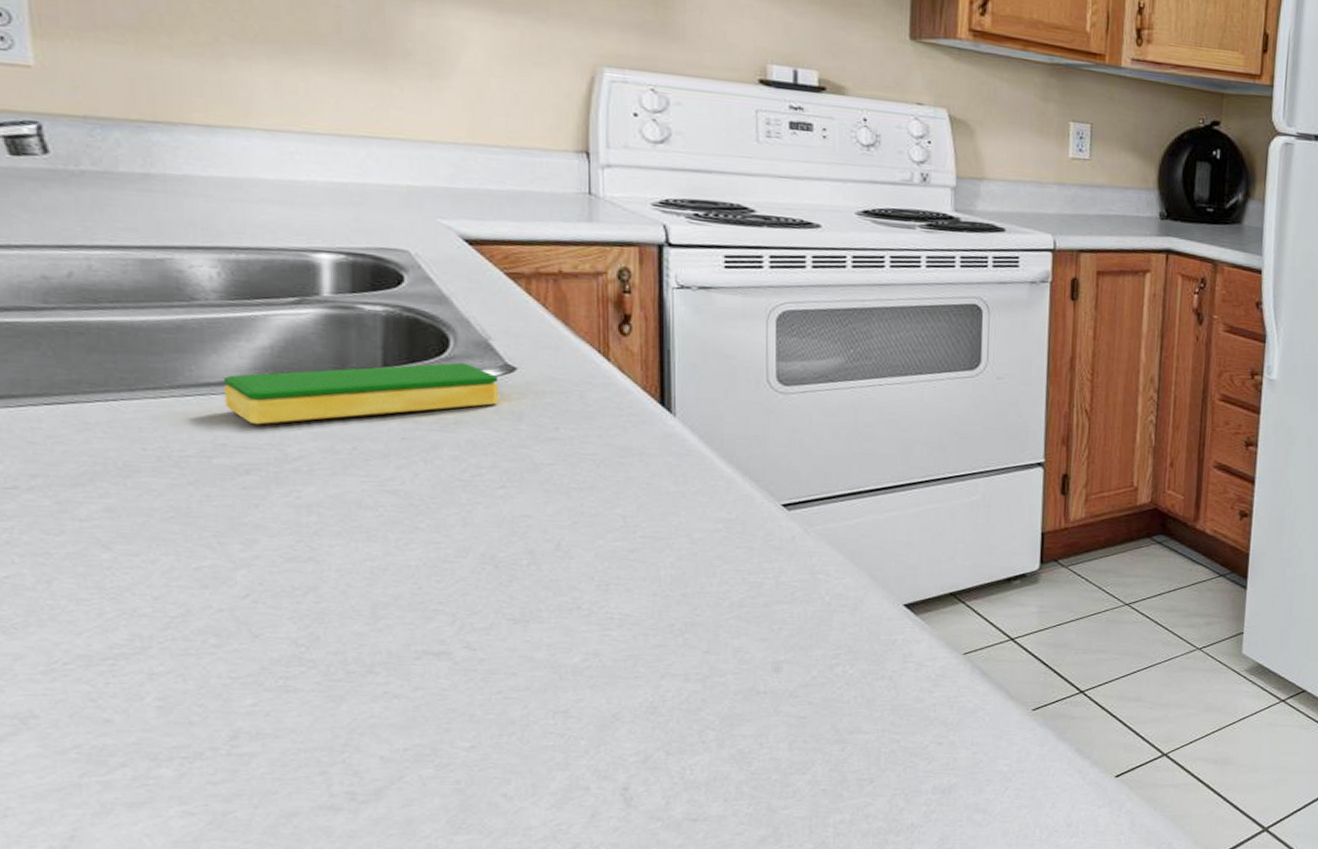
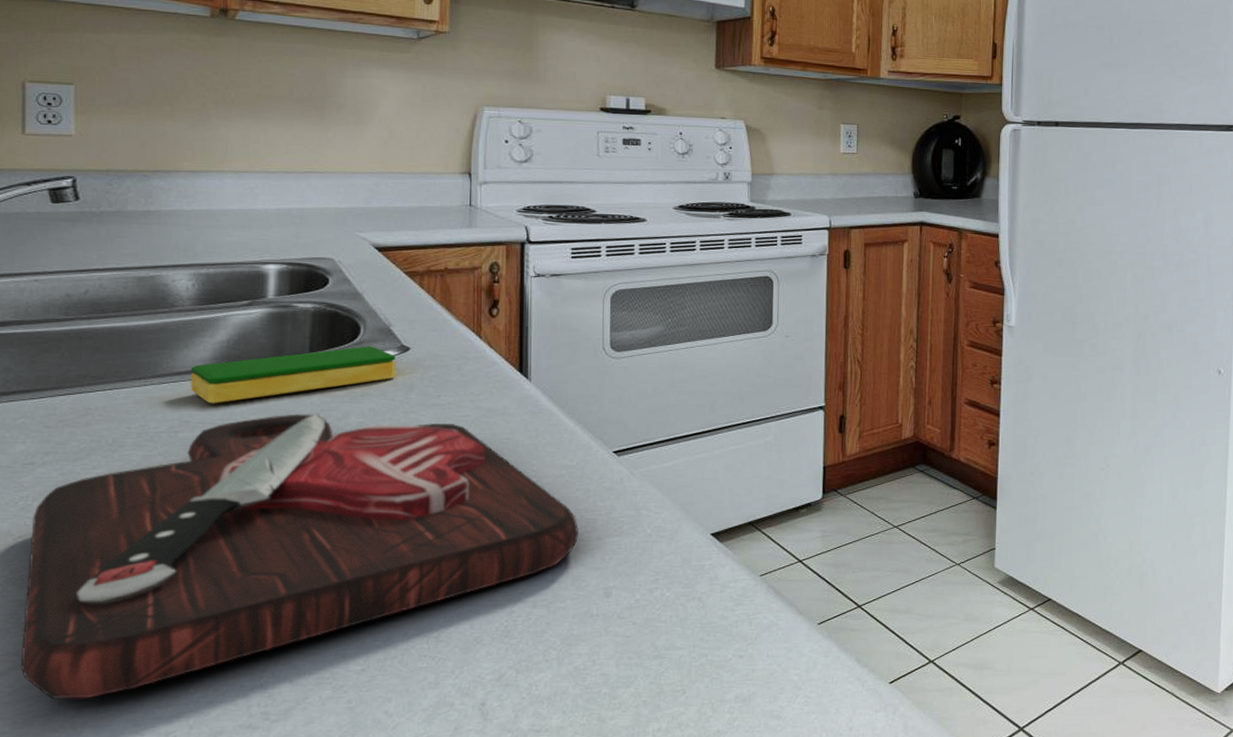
cutting board: none [22,441,741,772] -> present [20,413,580,699]

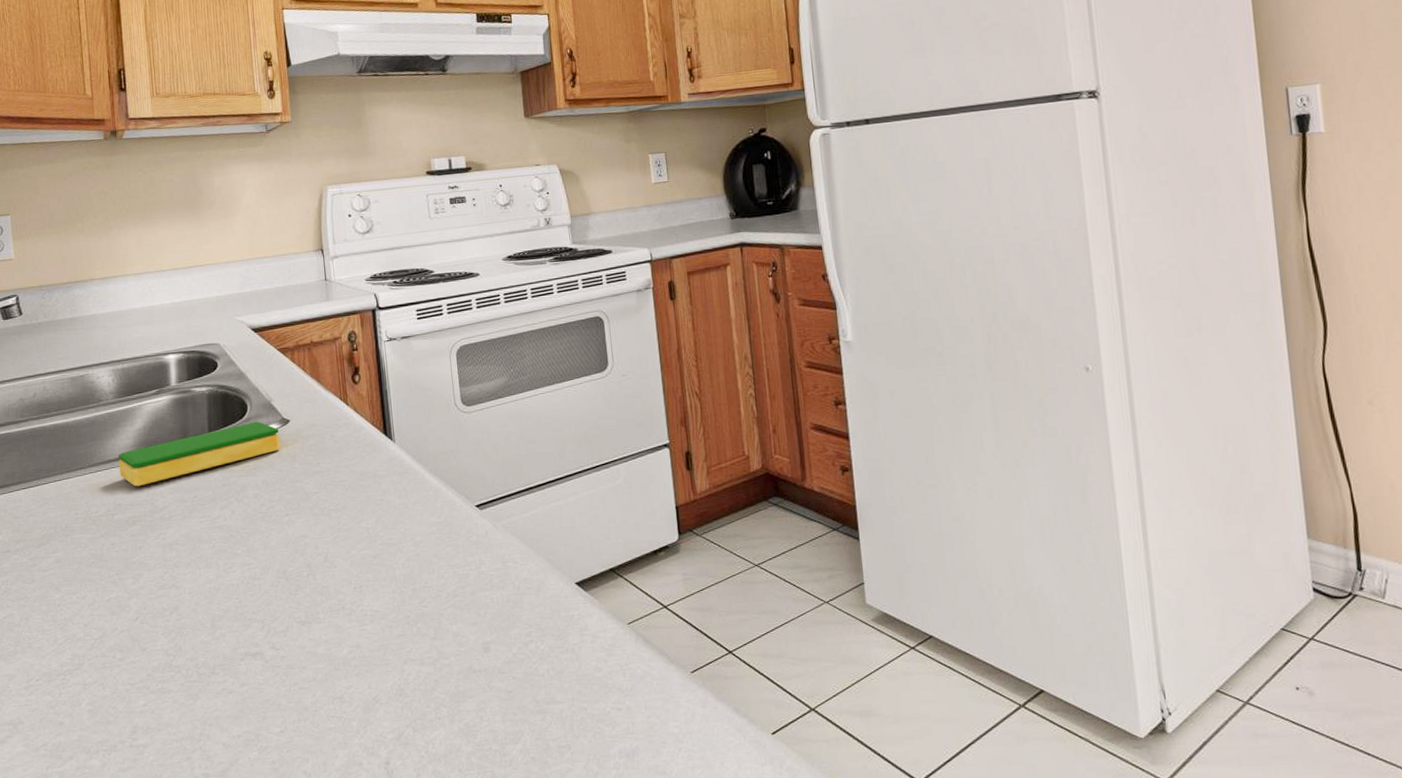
cutting board: present [20,413,580,699] -> none [13,488,455,764]

